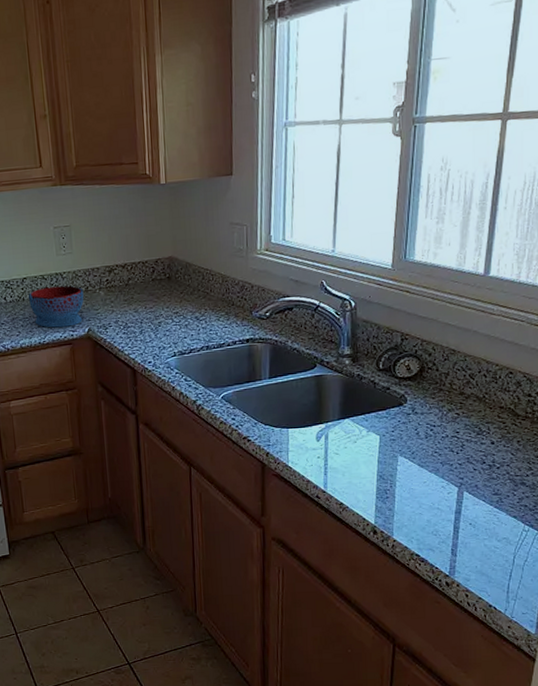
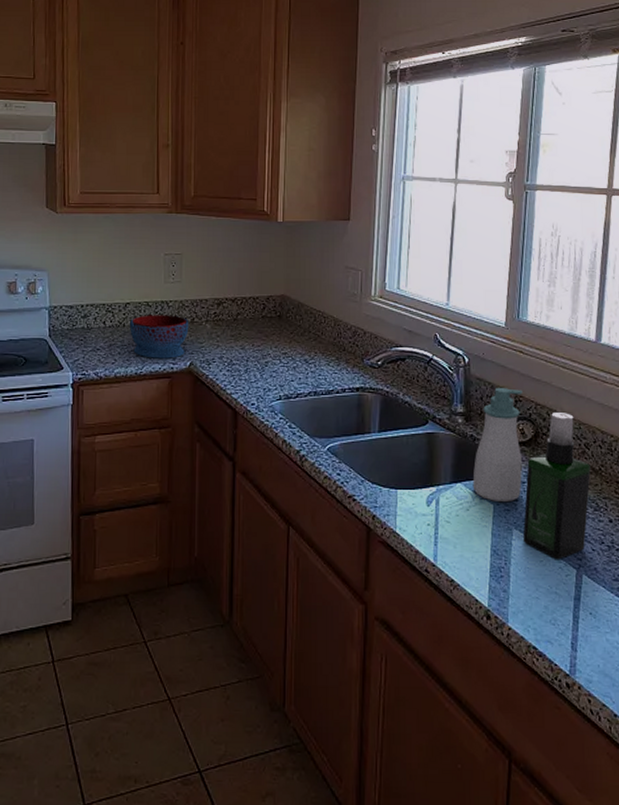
soap bottle: none [360,327,409,433] -> present [472,387,522,501]
spray bottle: none [407,346,475,480] -> present [522,413,591,559]

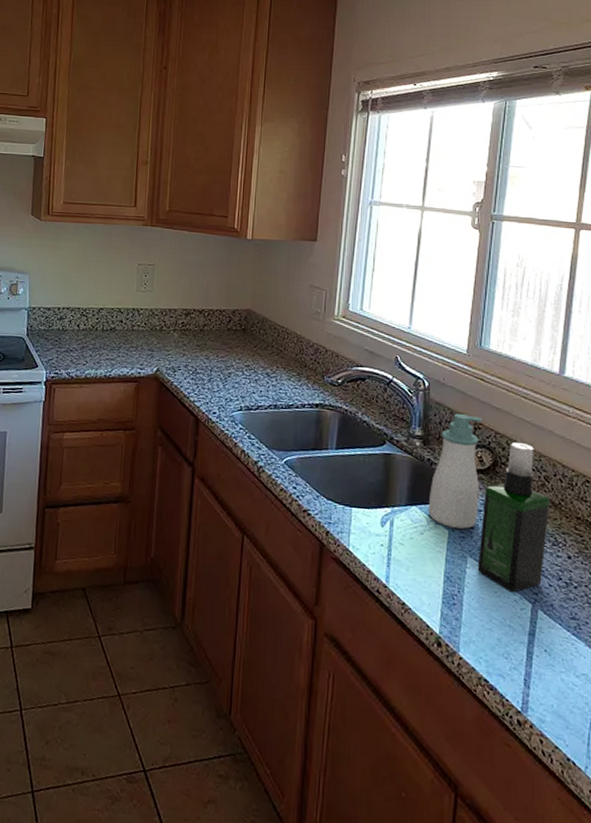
bowl: present [130,315,189,358] -> none [101,320,158,364]

